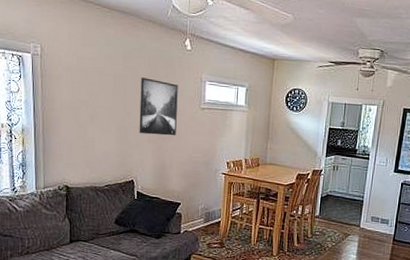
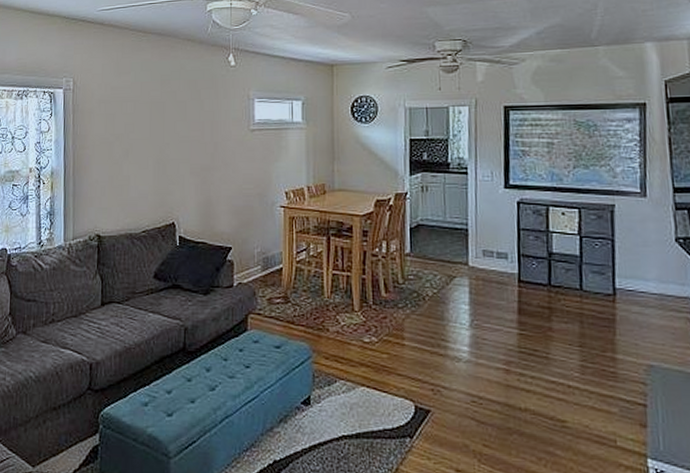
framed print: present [139,77,178,136] -> none [179,102,223,166]

